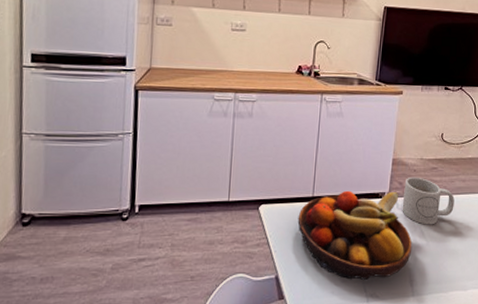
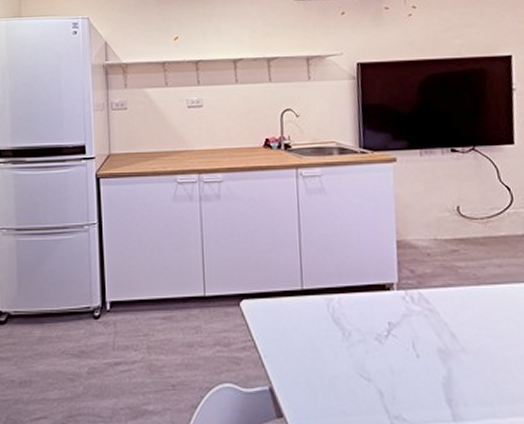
fruit bowl: present [297,190,413,280] -> none [287,281,443,396]
mug: present [402,176,455,225] -> none [417,262,493,325]

